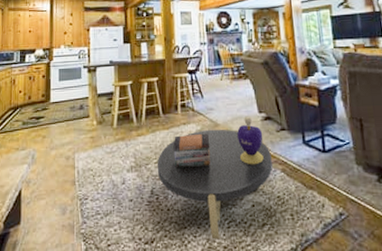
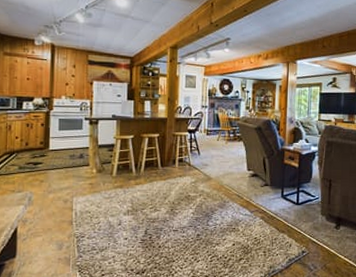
coffee table: present [157,129,273,238] -> none [152,182,254,270]
book stack: present [173,133,210,167] -> none [168,185,202,212]
decorative container: present [237,116,264,165] -> none [227,172,249,213]

